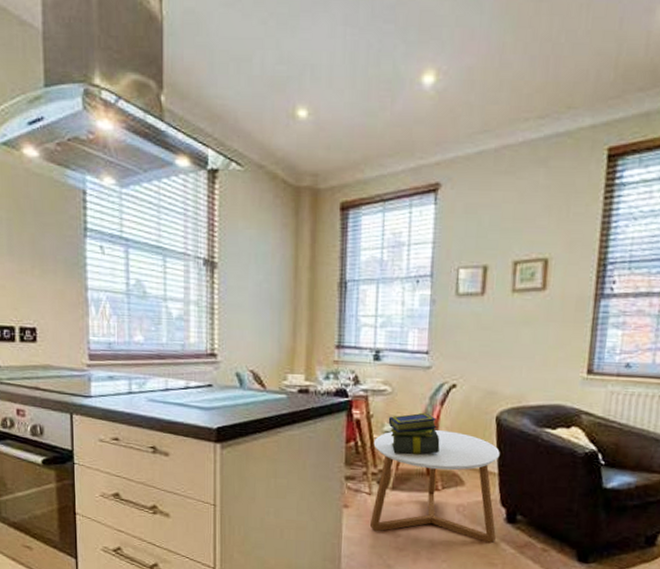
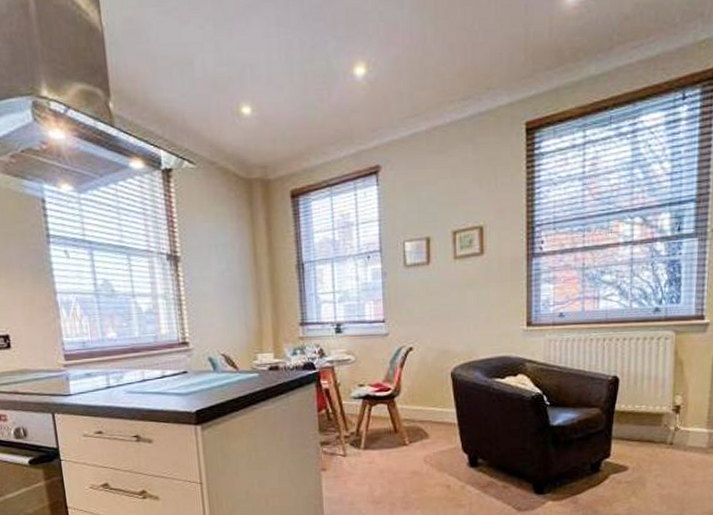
coffee table: present [370,429,500,543] -> none [343,390,461,490]
stack of books: present [388,412,440,454] -> none [354,376,404,417]

